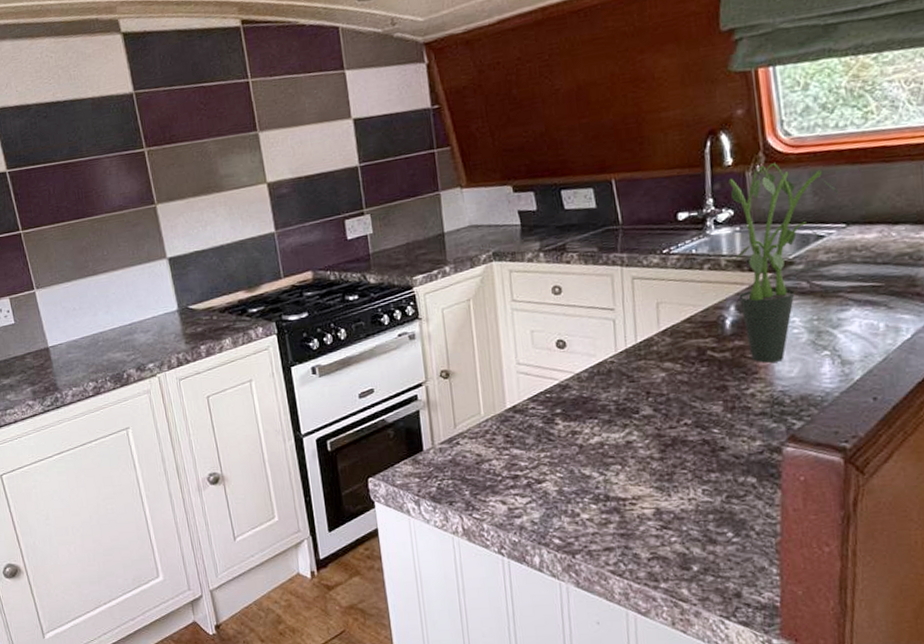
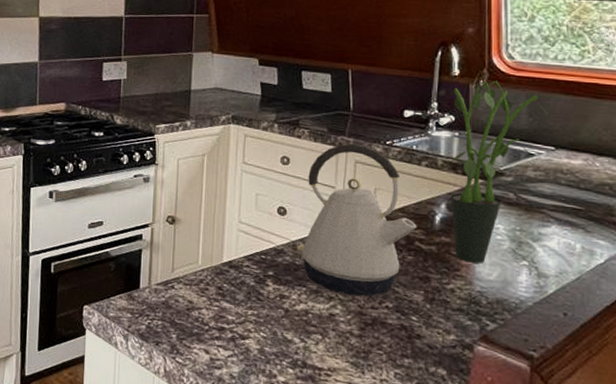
kettle: none [582,258,707,419] -> present [297,143,417,297]

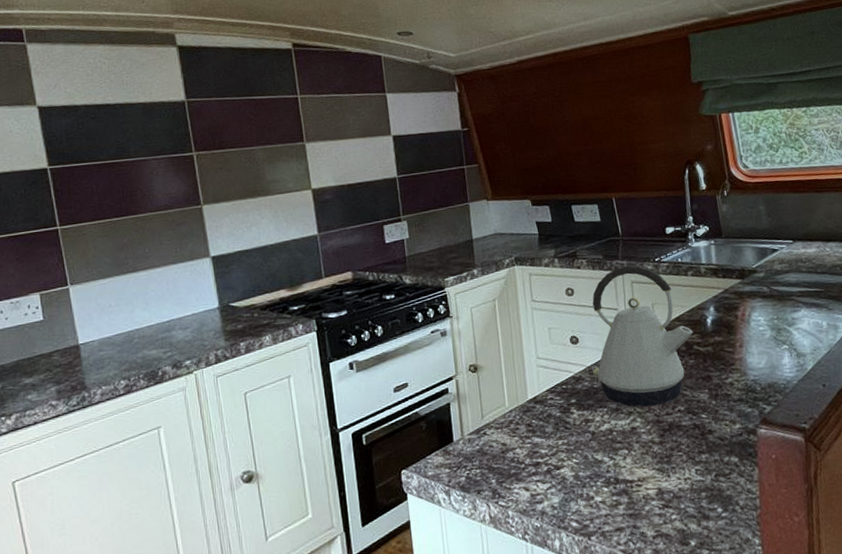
potted plant: present [450,81,553,263] -> none [703,190,788,356]

